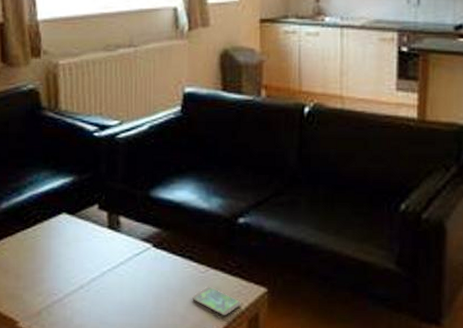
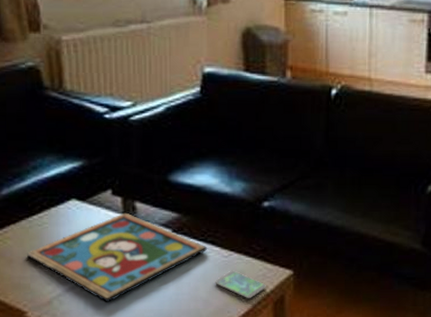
framed painting: none [21,226,186,315] -> present [27,212,208,303]

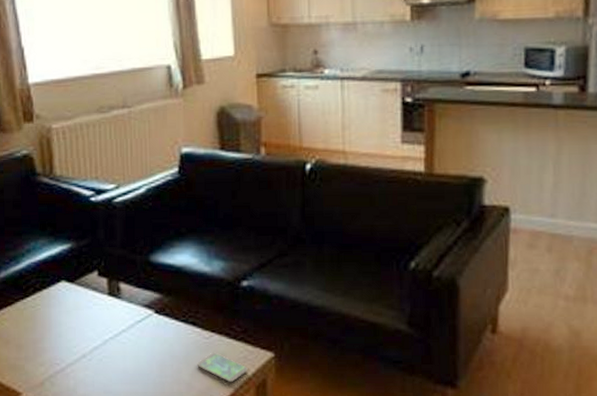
framed painting: present [27,212,208,303] -> none [22,293,189,385]

